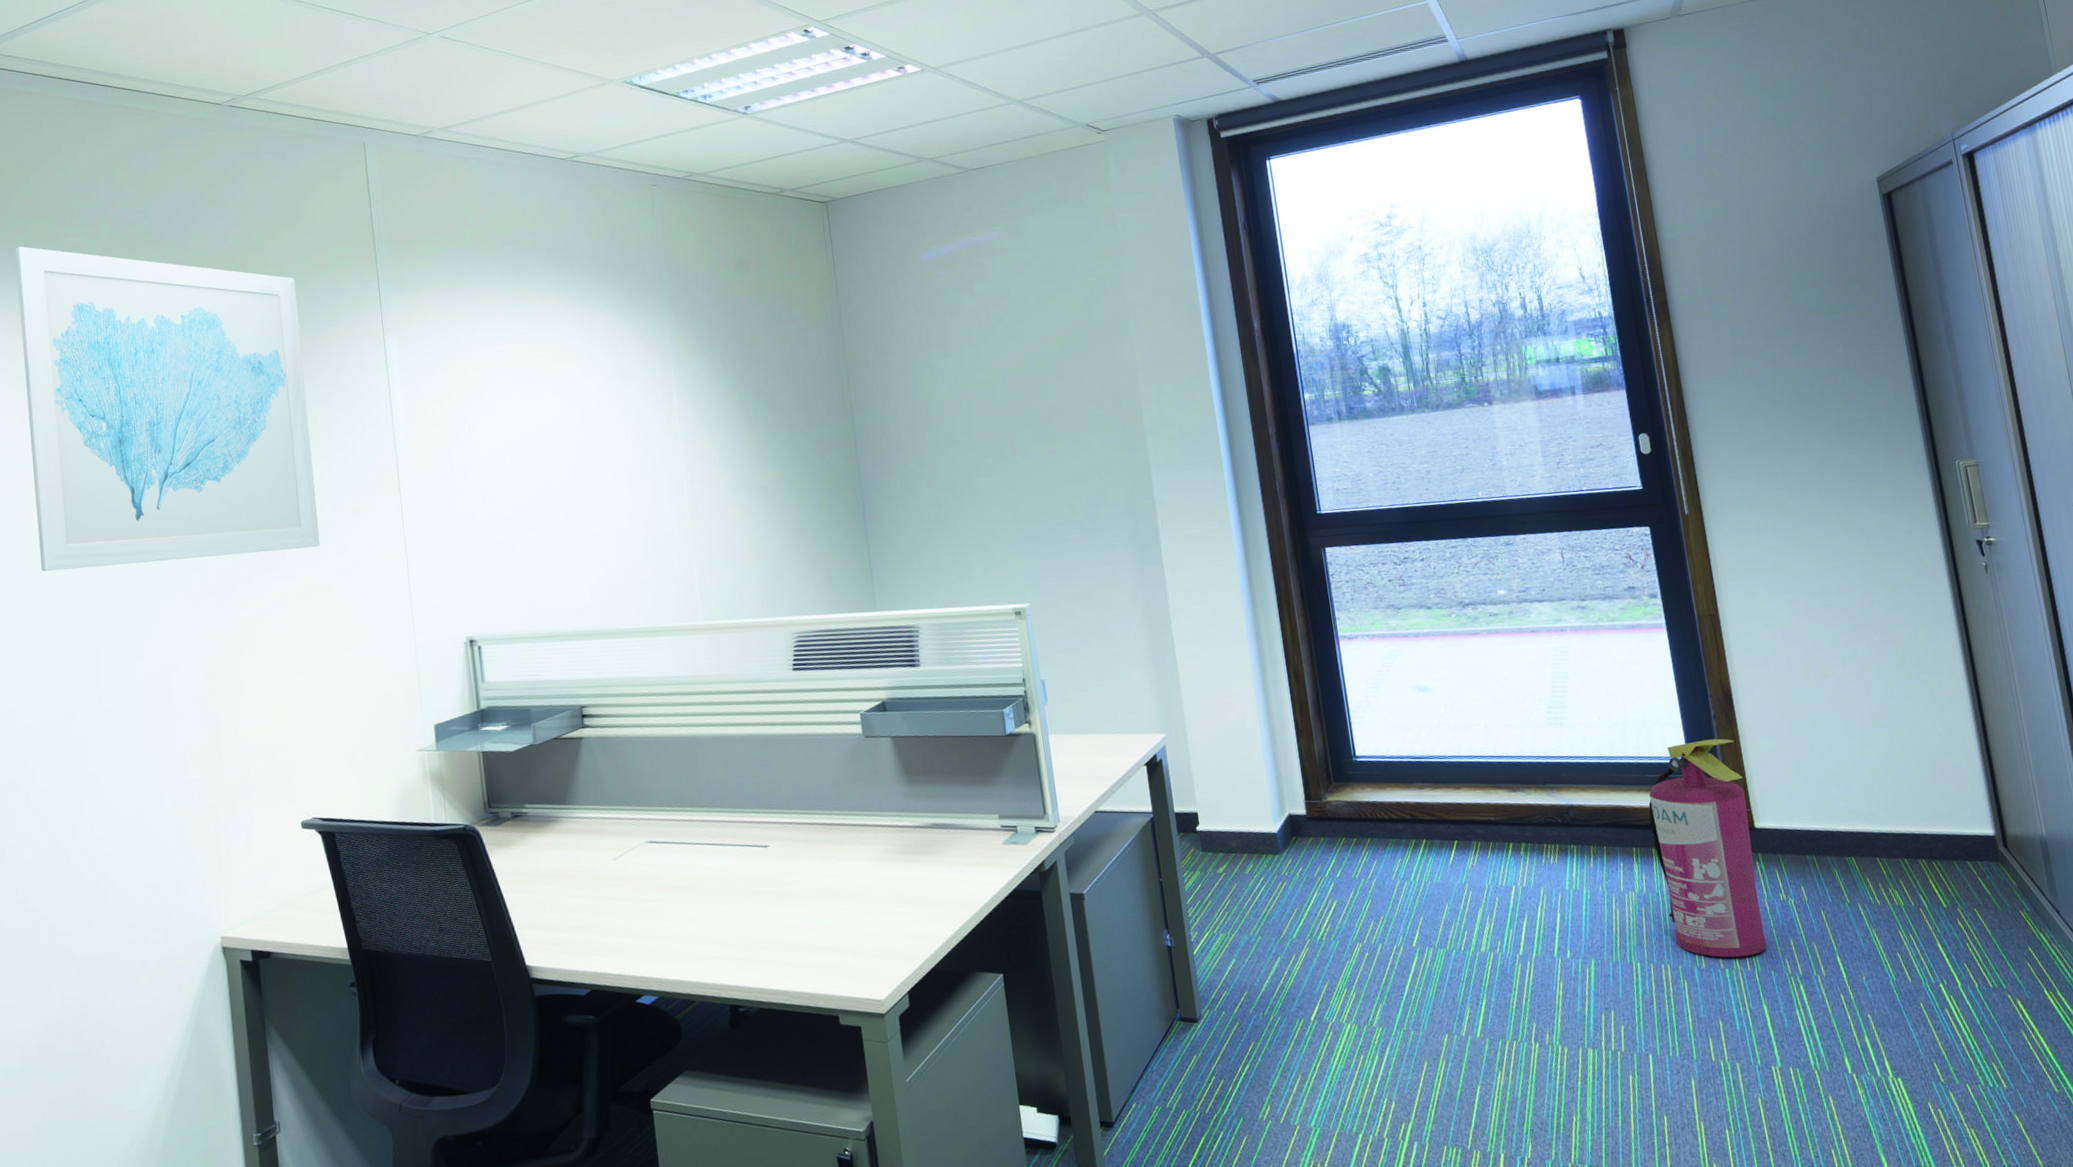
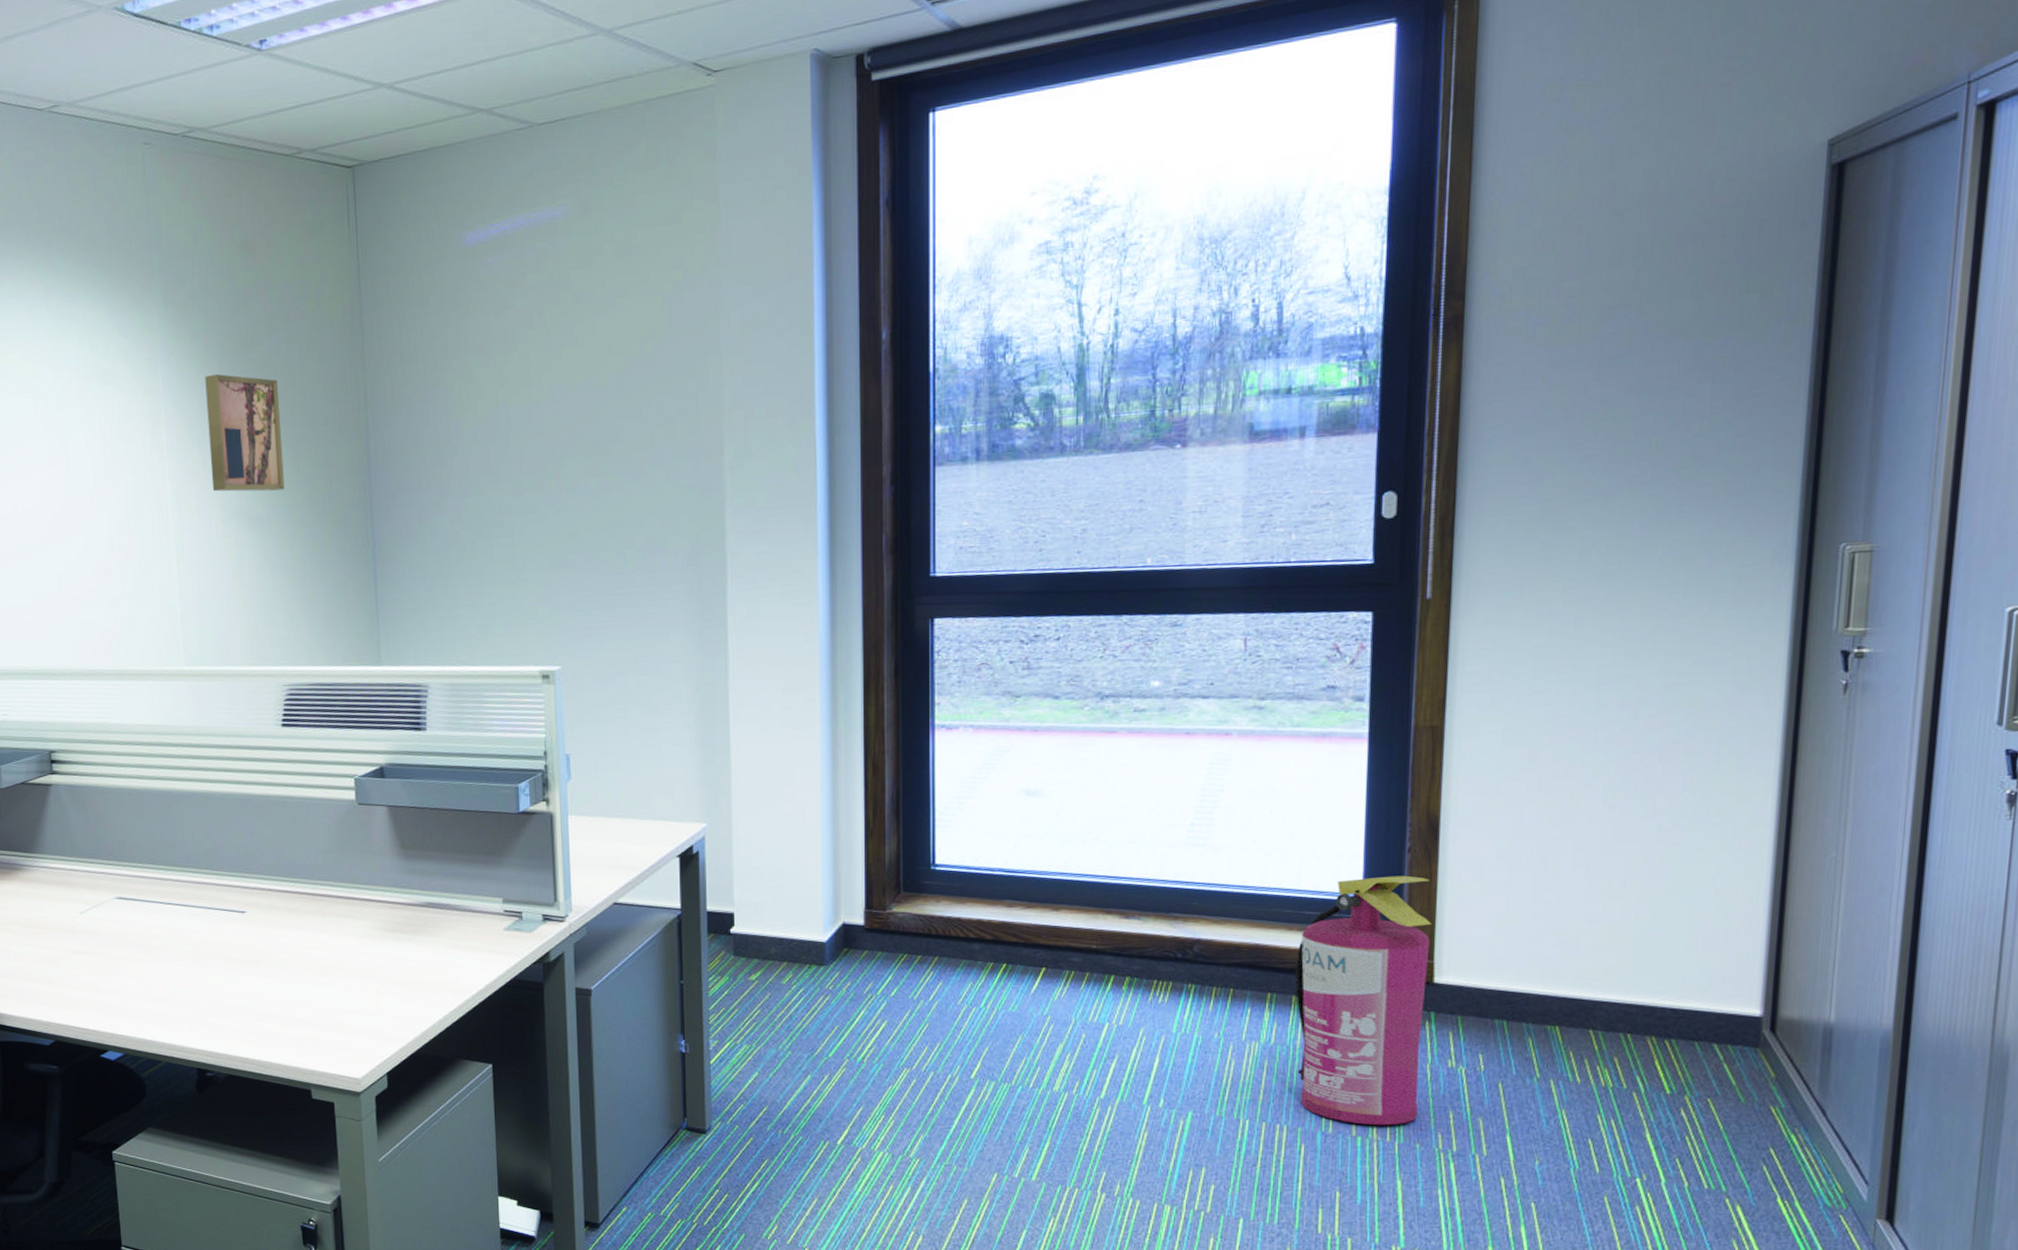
wall art: none [711,368,784,467] -> present [205,373,285,492]

